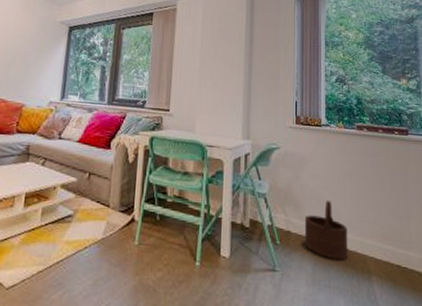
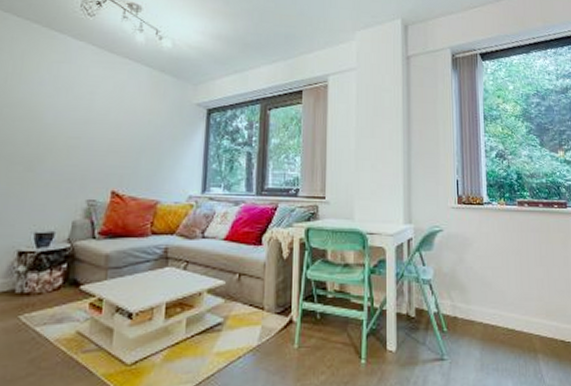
wooden bucket: present [304,200,348,261] -> none [470,281,514,342]

